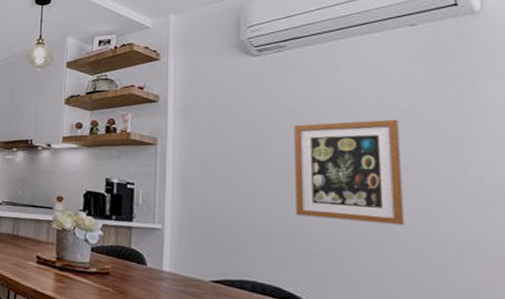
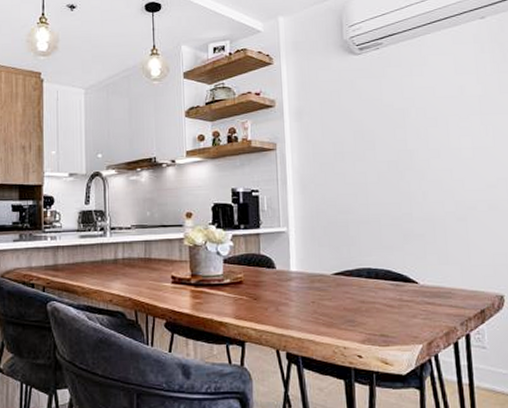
wall art: present [294,119,405,226] -> none [393,105,483,202]

